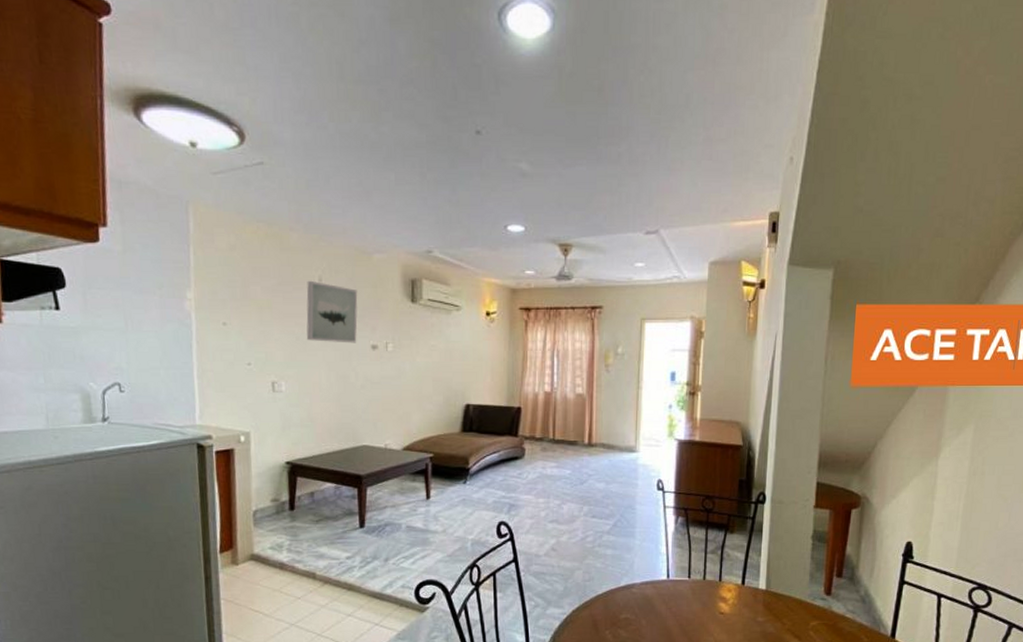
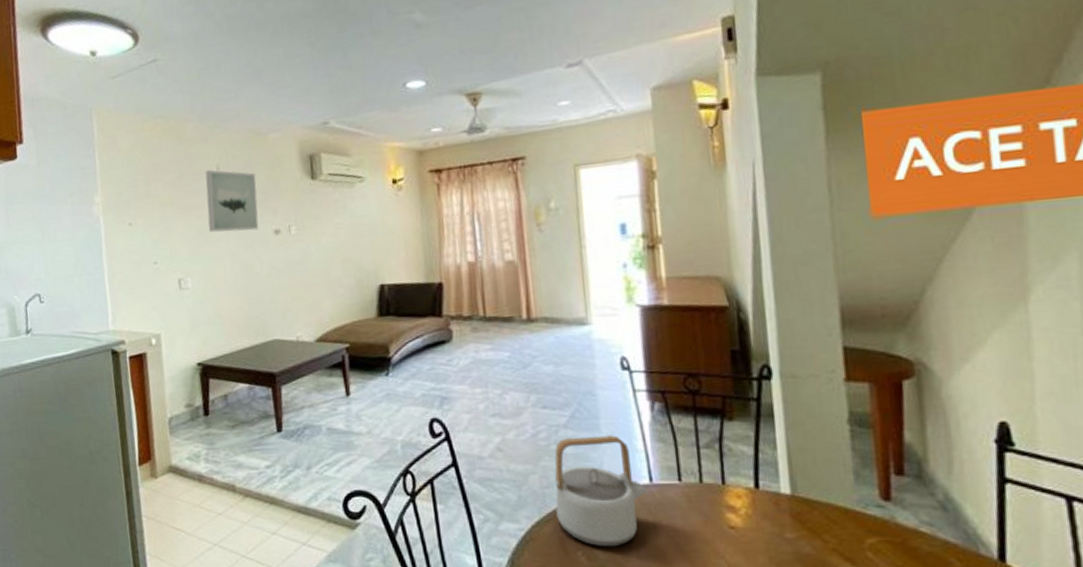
teapot: none [593,541,665,628] -> present [554,435,648,547]

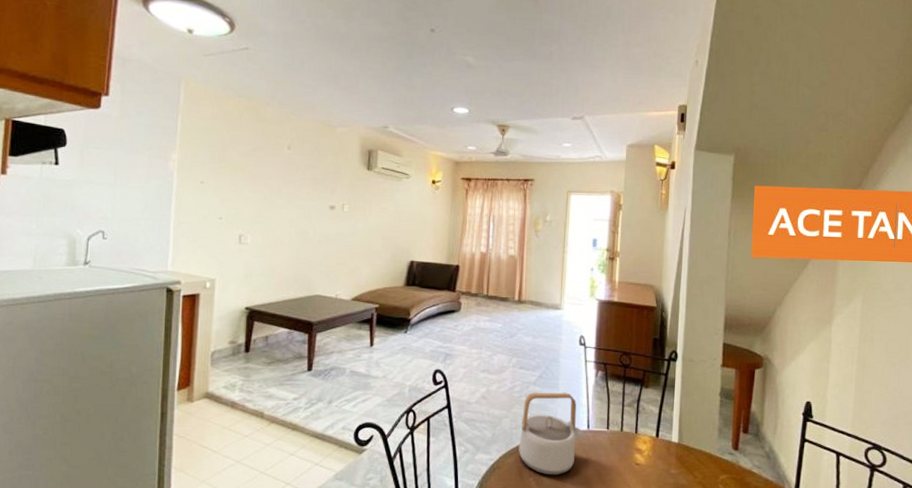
wall art: present [205,169,259,233] -> none [273,147,321,204]

